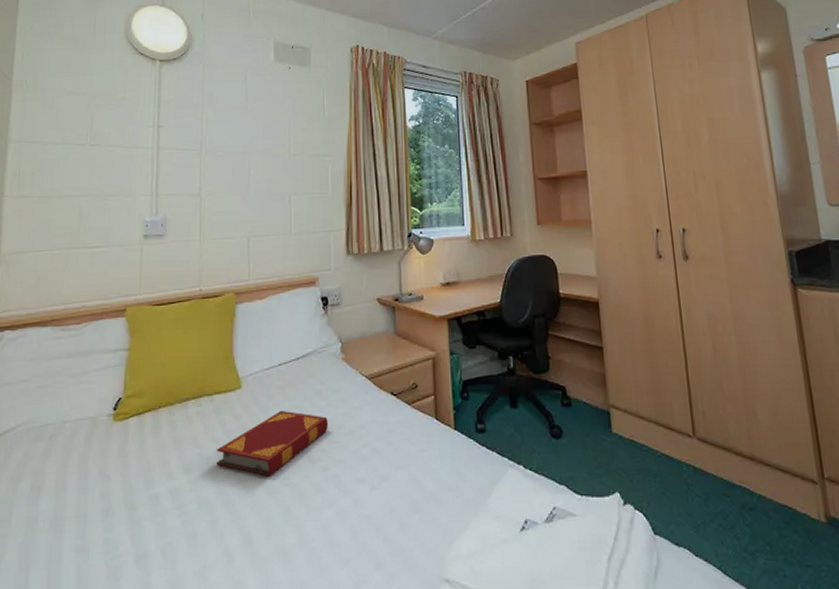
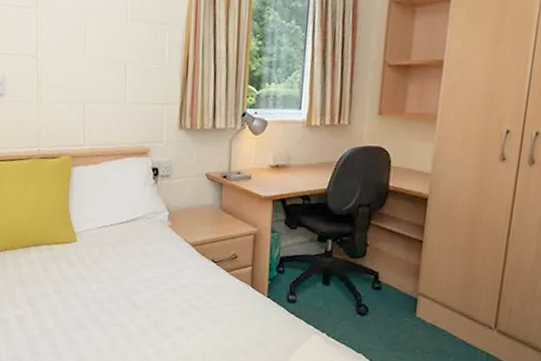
hardback book: present [217,410,328,476] -> none [56,264,153,316]

